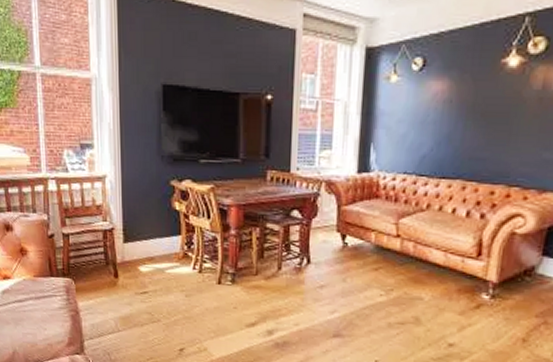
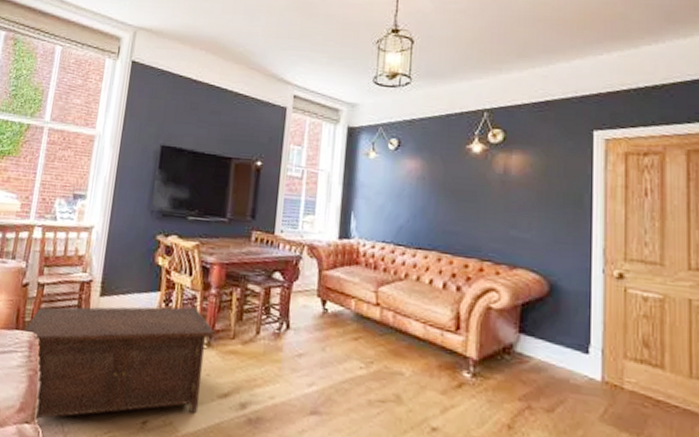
cabinet: none [57,248,238,352] -> present [22,306,215,420]

